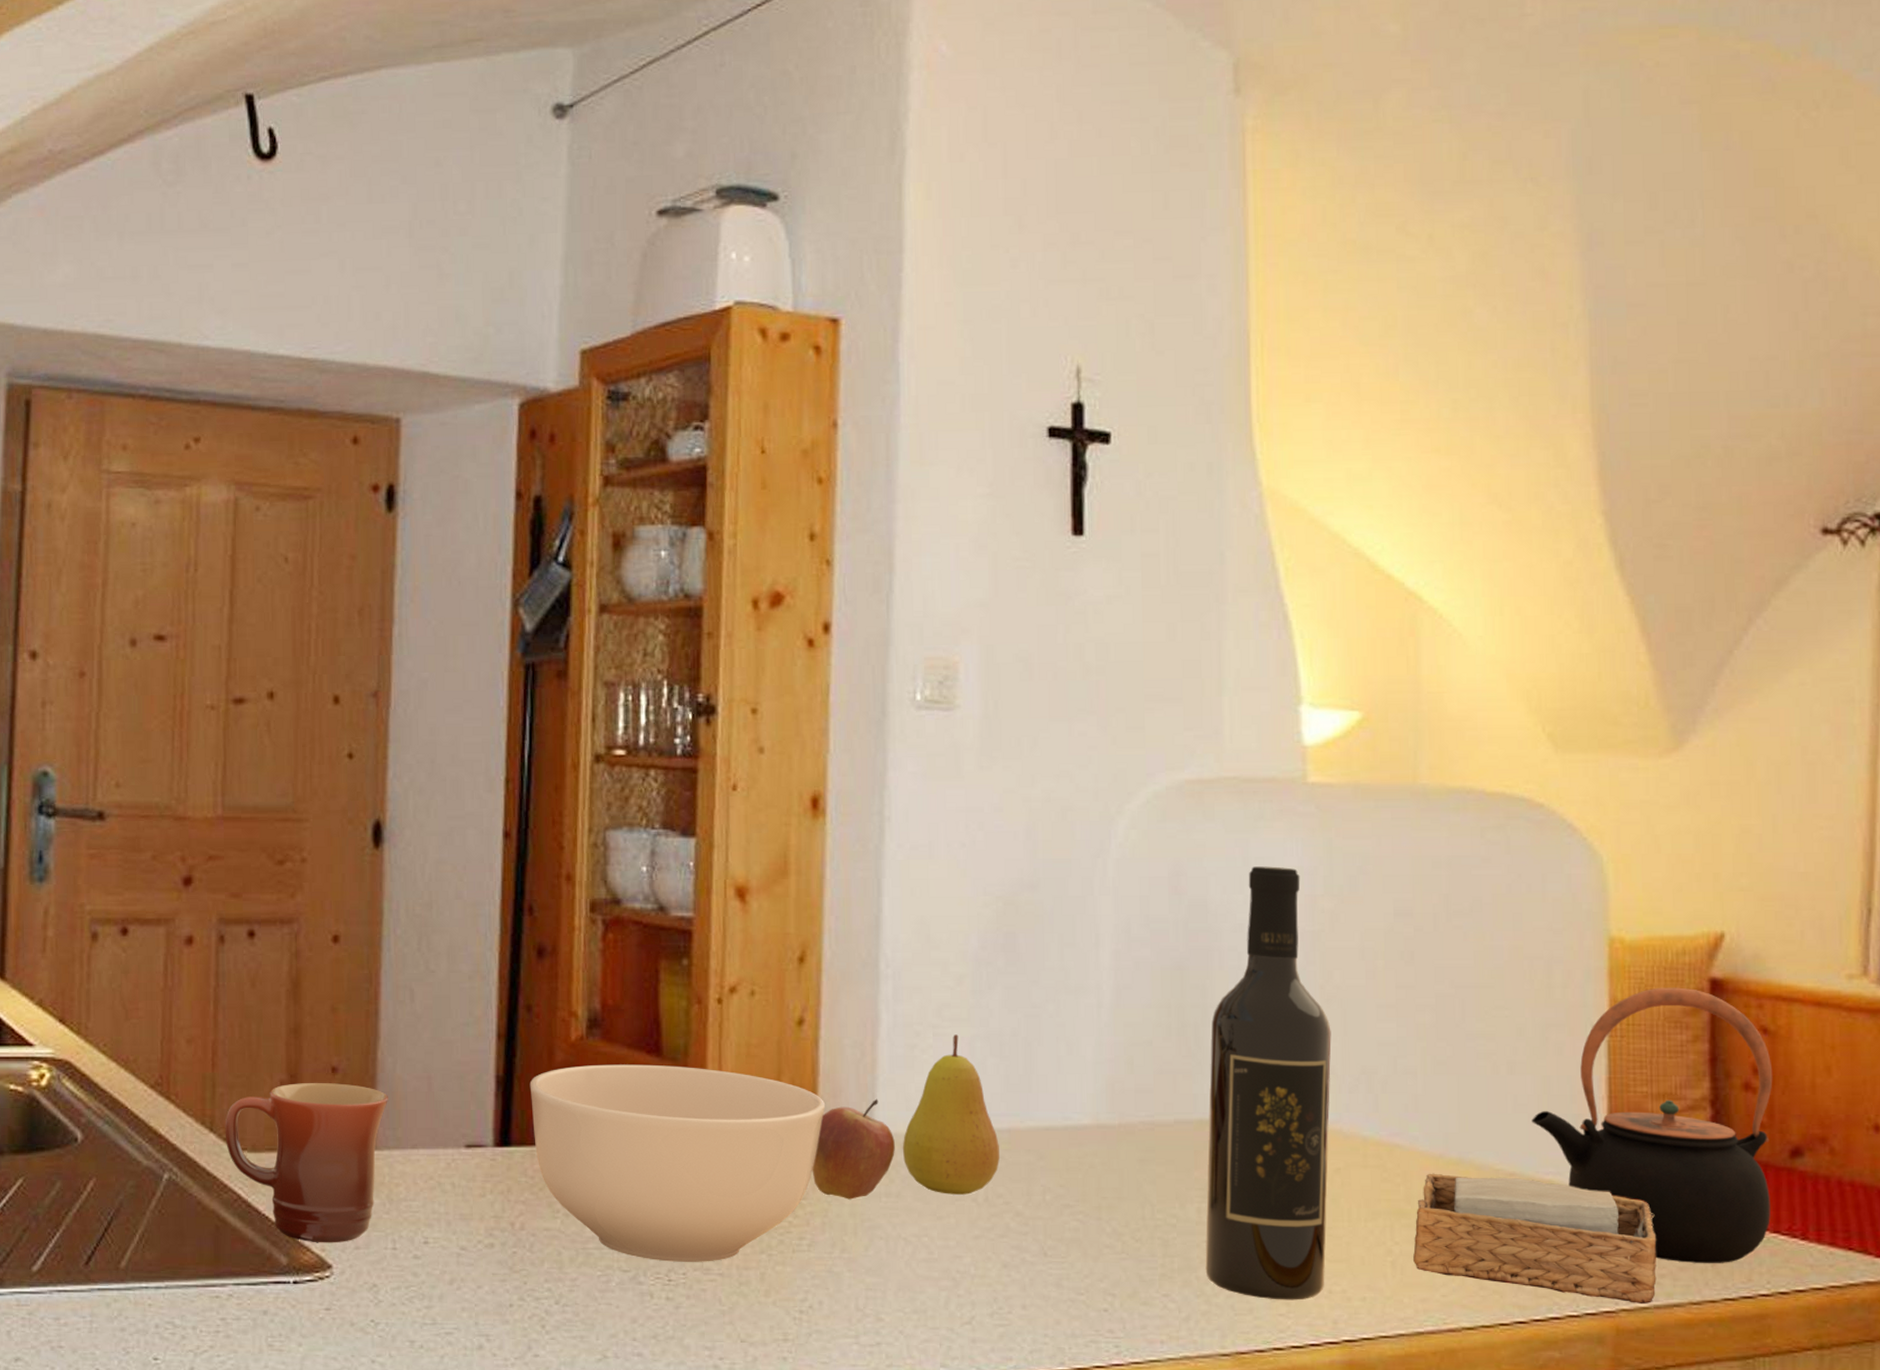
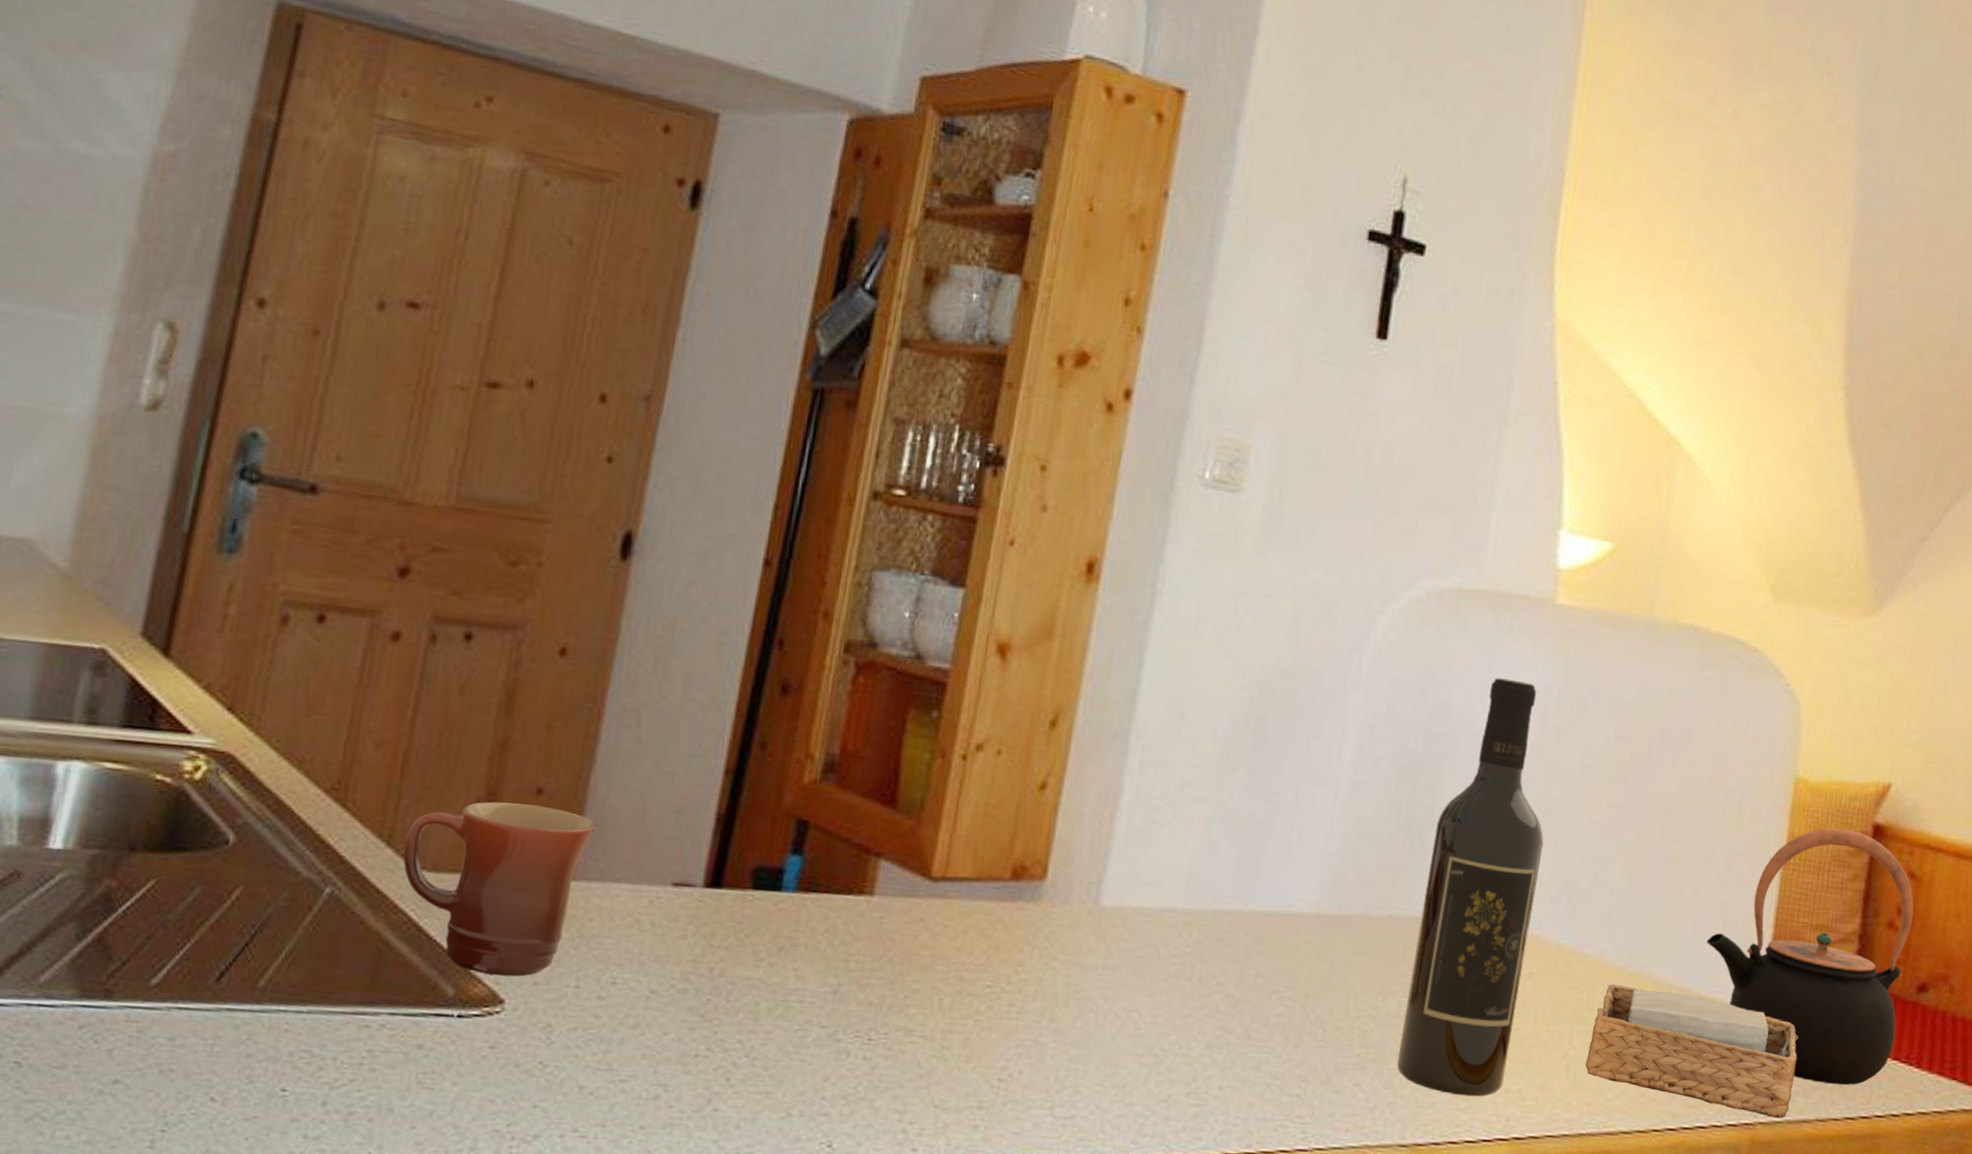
bowl: present [529,1064,826,1262] -> none [748,810,1056,1024]
fruit: present [812,1098,895,1200] -> none [1032,870,1119,970]
fruit: present [902,1034,1000,1195] -> none [1125,813,1221,973]

